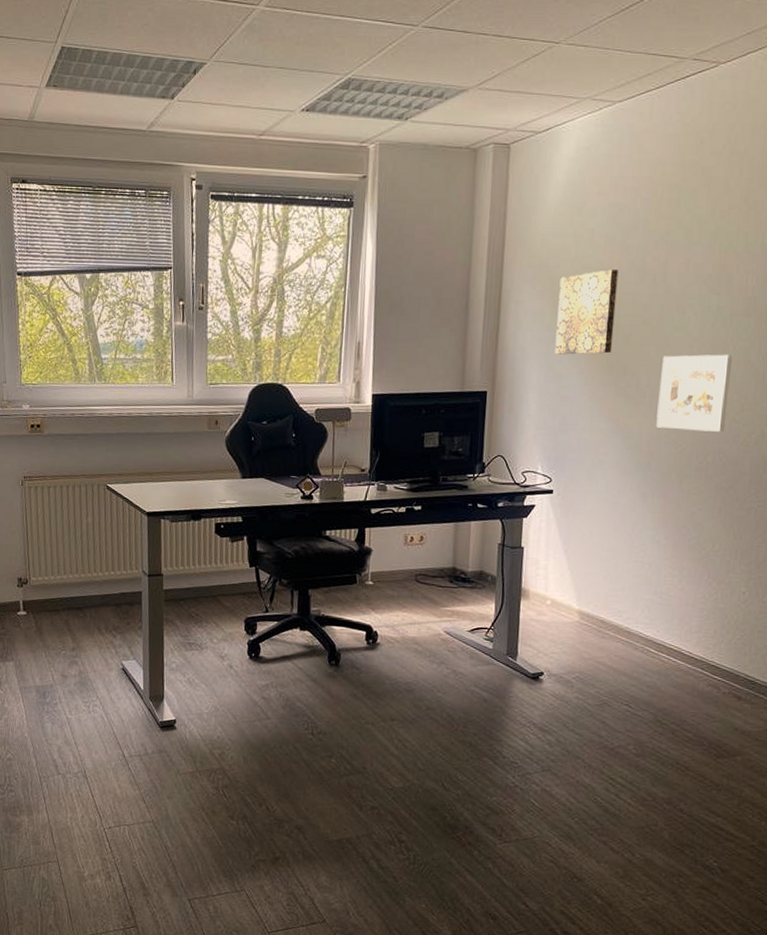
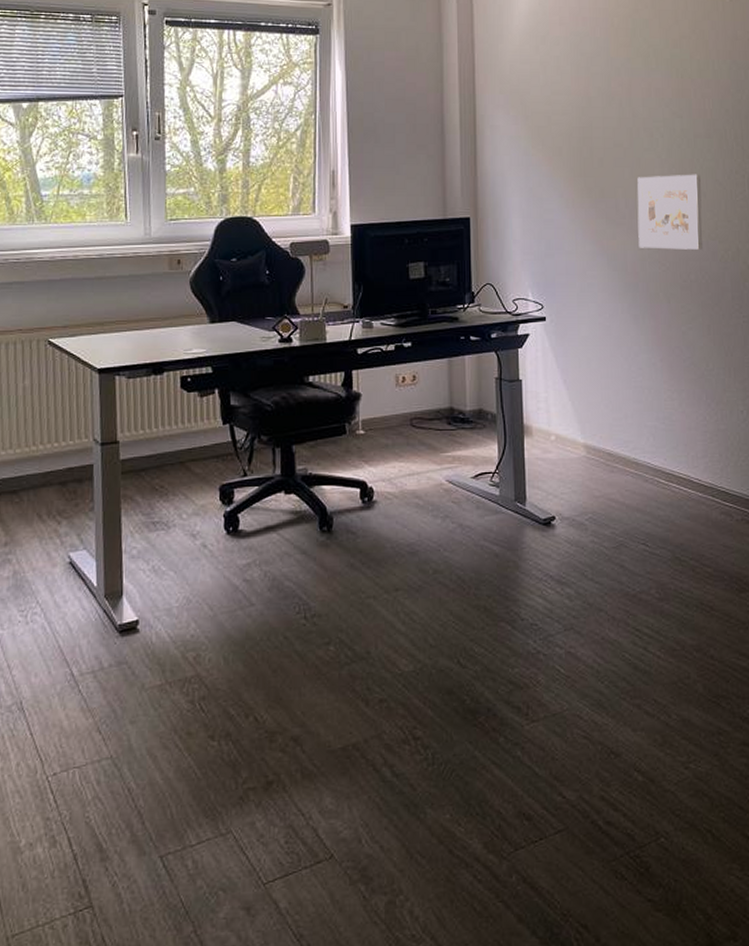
wall art: present [554,270,619,355] -> none [532,95,589,178]

